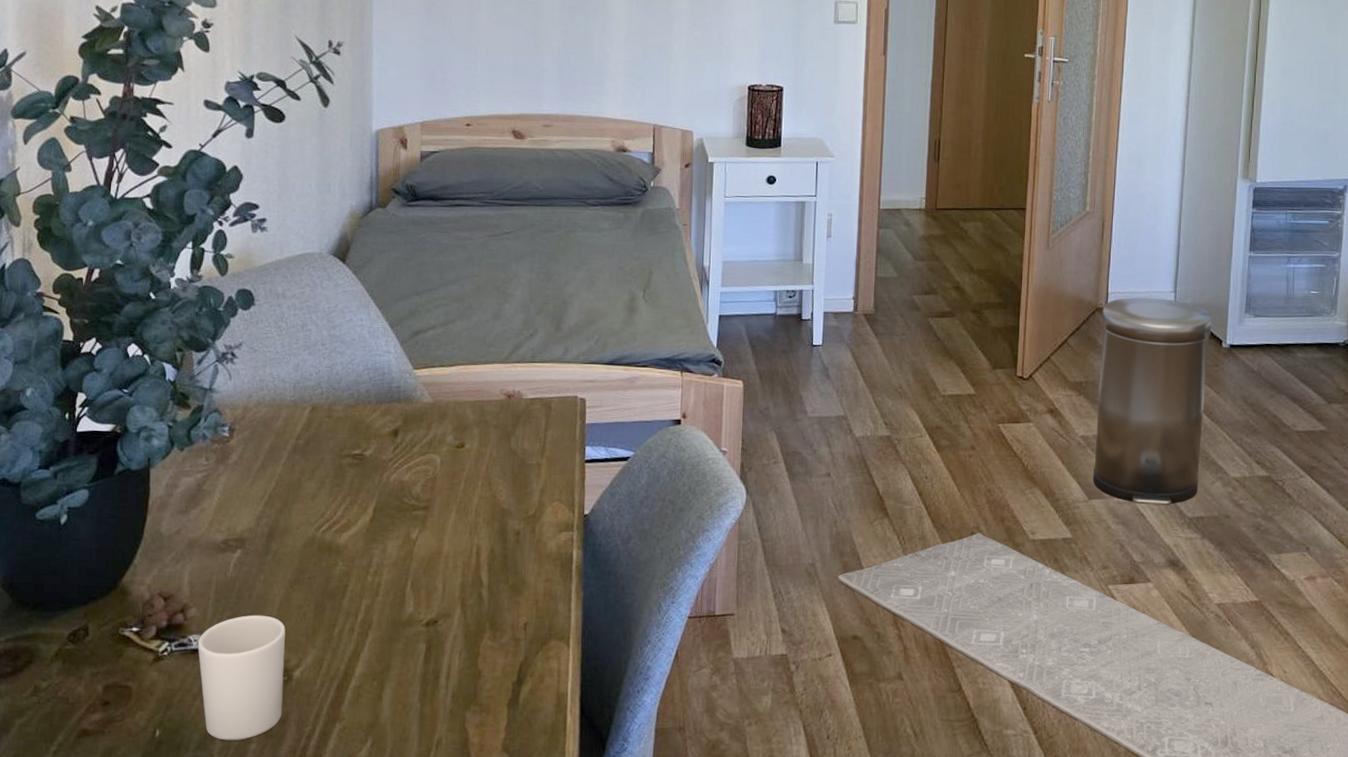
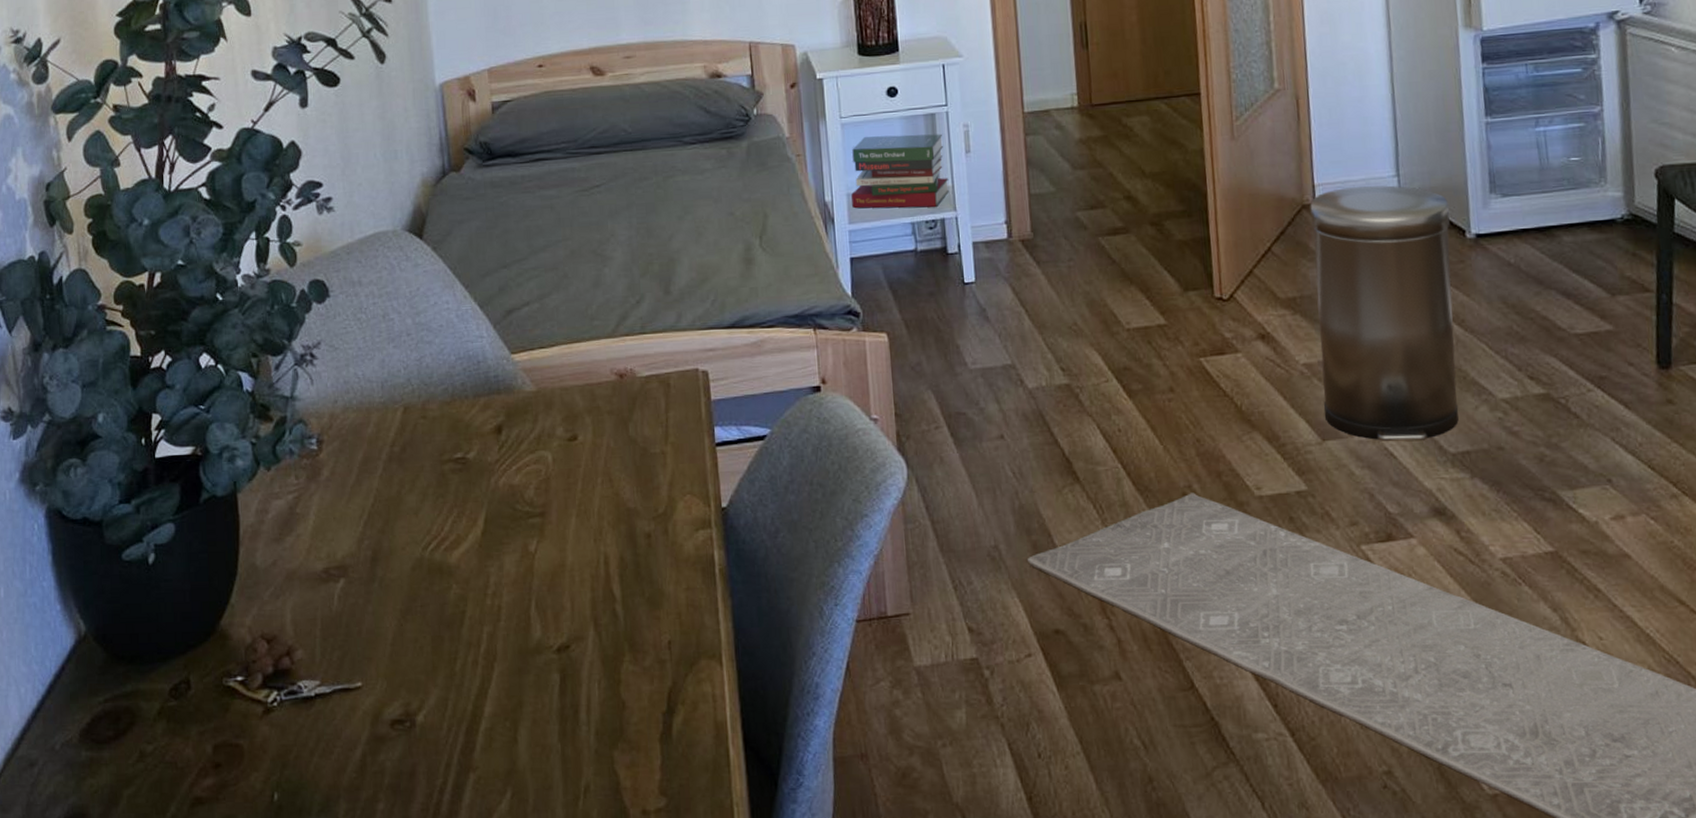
mug: present [197,615,286,741] -> none [308,652,408,801]
books: none [726,214,810,280] -> present [851,133,950,209]

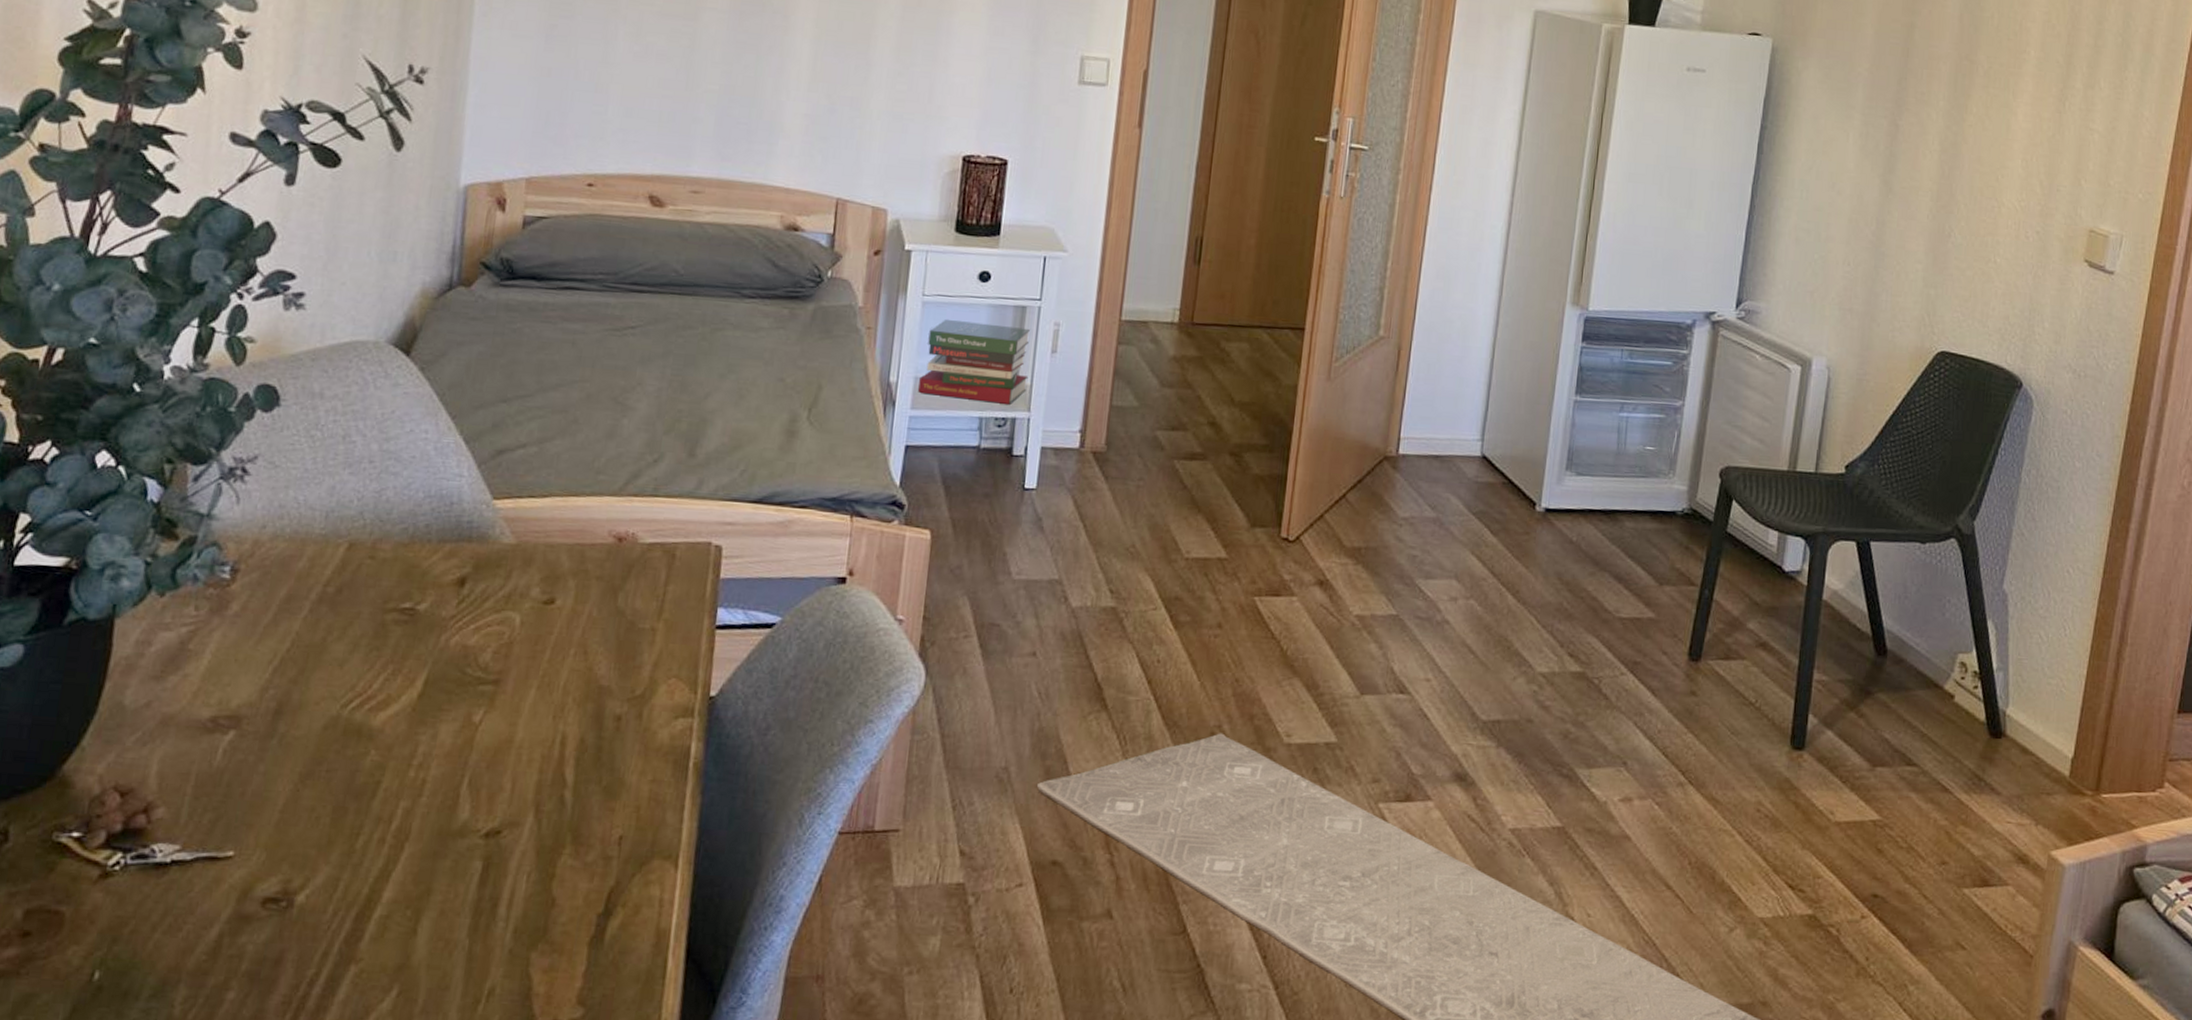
pedal bin: present [1310,185,1459,442] -> none [1367,445,1526,706]

